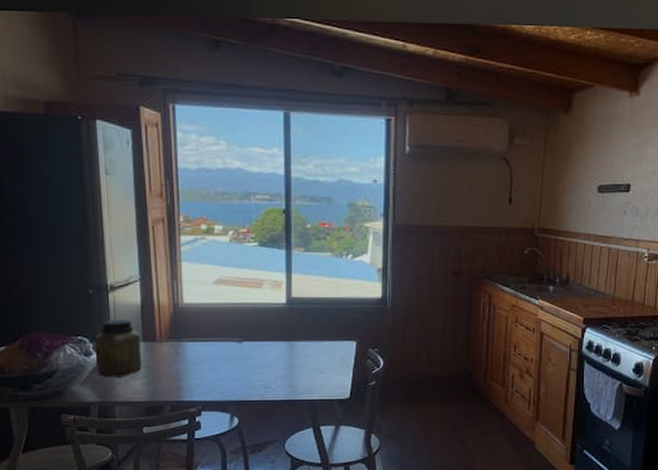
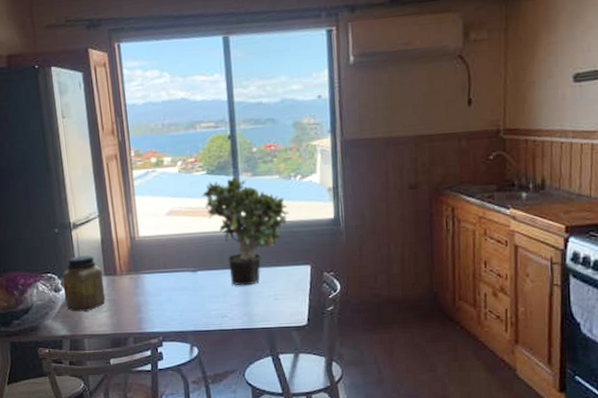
potted plant: none [252,251,339,358] -> present [201,177,290,286]

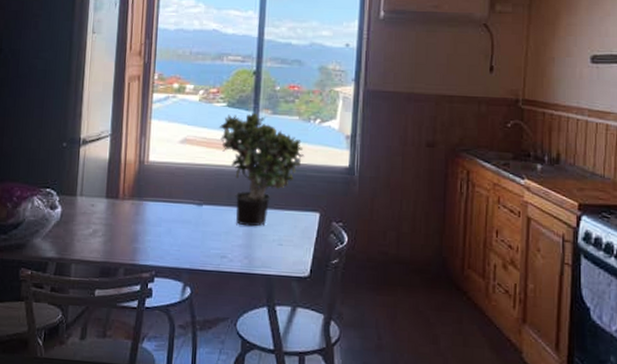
jar: present [62,255,106,312] -> none [60,173,105,234]

